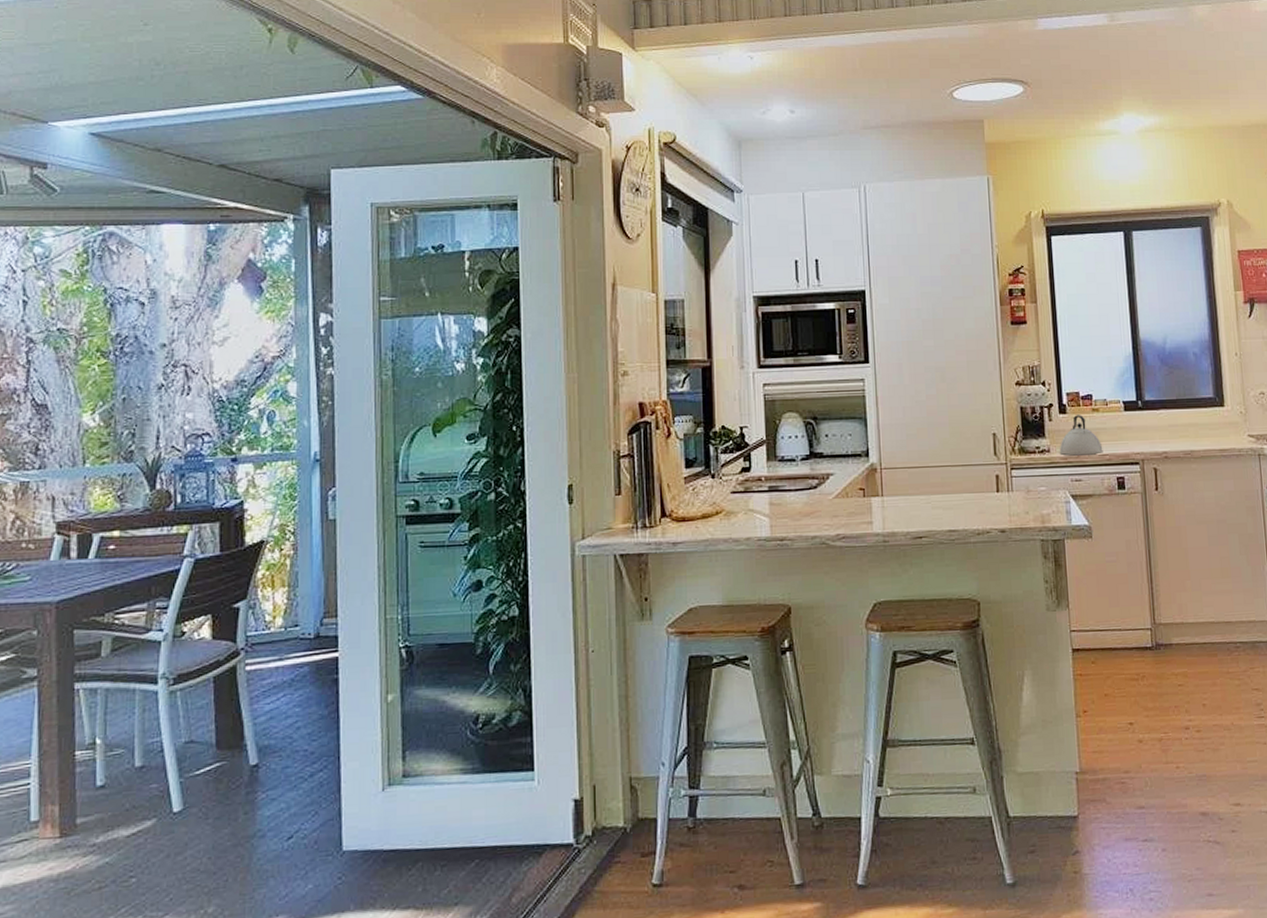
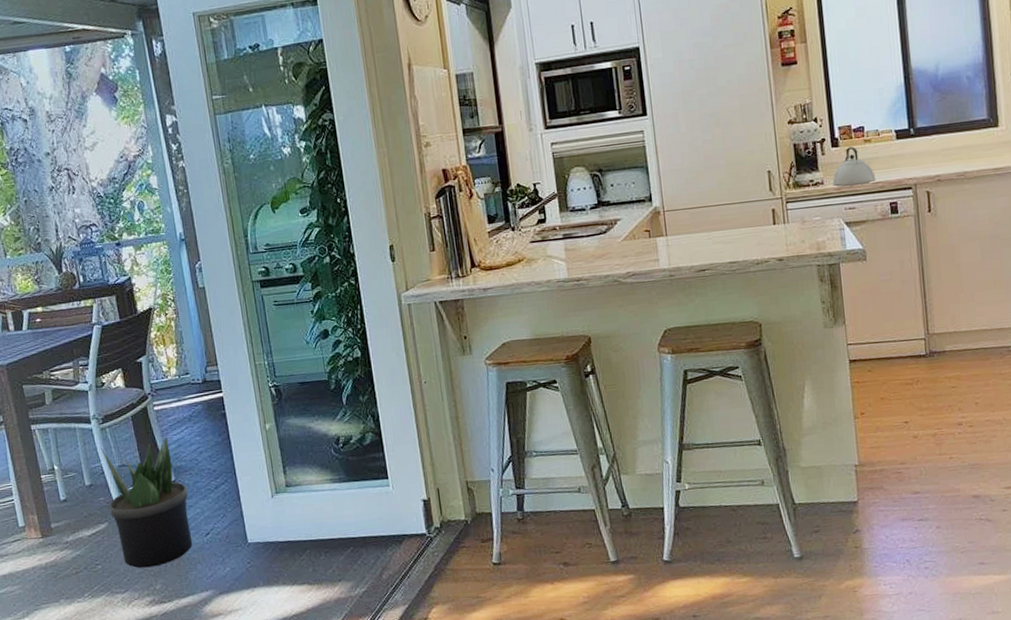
planter: none [162,704,272,883] -> present [99,435,192,568]

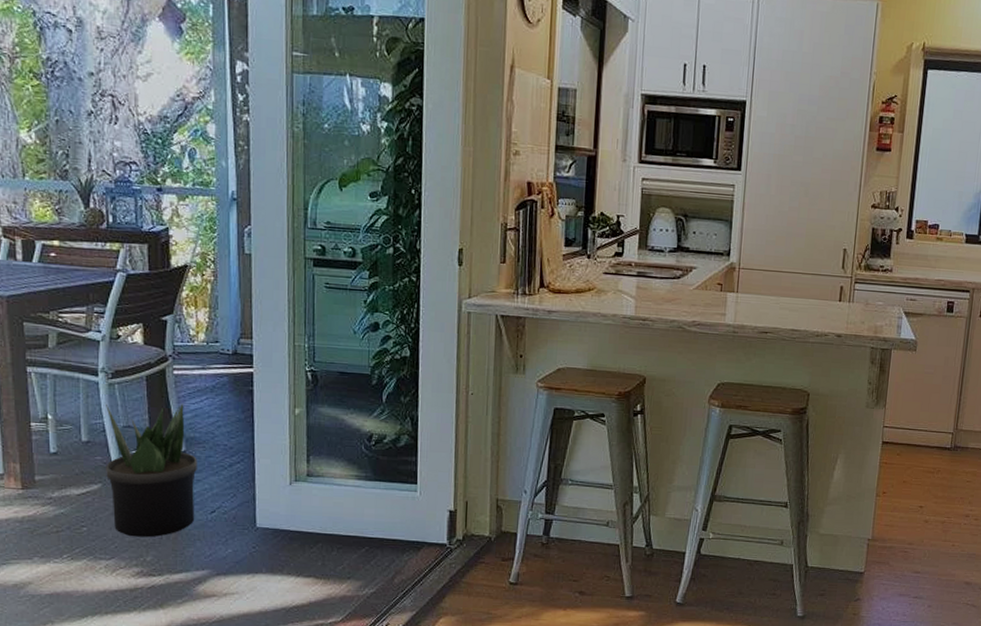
kettle: present [832,146,876,186] -> none [900,241,940,279]

